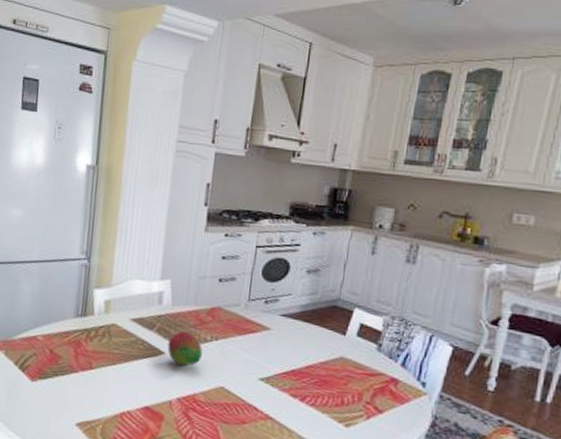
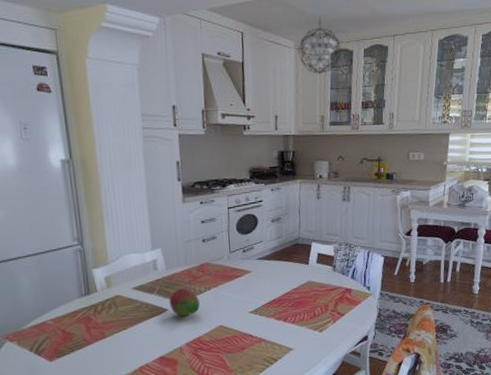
pendant light: none [377,28,436,100] -> present [298,15,342,74]

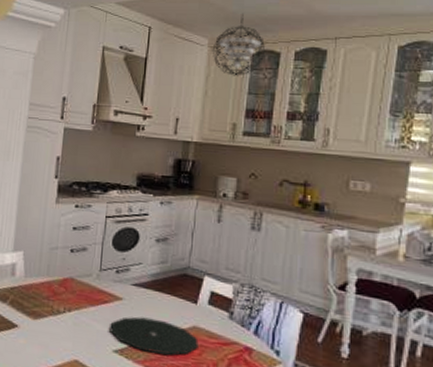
fruit: present [169,288,200,317] -> none [21,303,56,339]
plate: none [244,281,313,308] -> present [110,316,199,356]

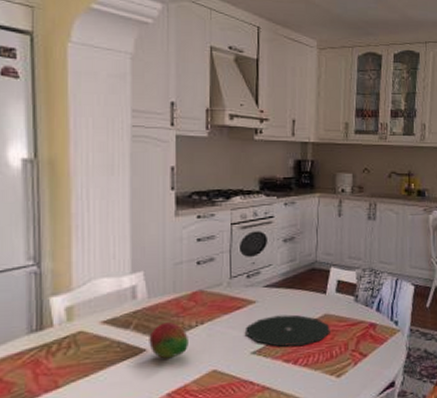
fruit: none [21,303,56,339] -> present [149,322,188,359]
pendant light: present [212,13,266,76] -> none [321,16,369,78]

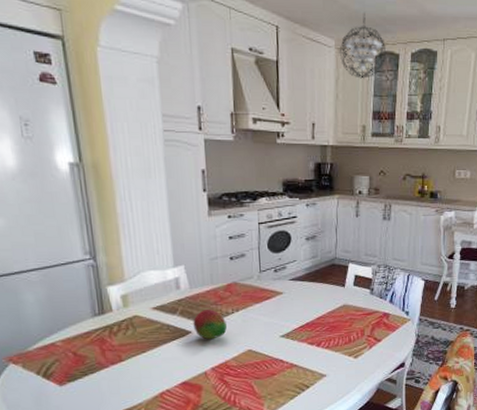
plate: present [246,314,330,347] -> none [275,304,349,332]
pendant light: none [321,16,369,78] -> present [339,12,387,79]

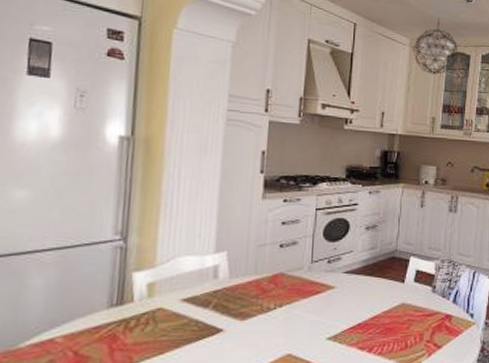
fruit: present [193,309,227,340] -> none [226,304,266,340]

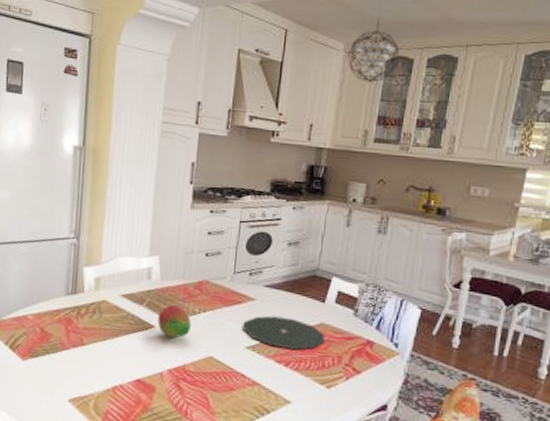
fruit: none [226,304,266,340] -> present [157,305,191,339]
plate: none [323,302,406,334] -> present [243,315,325,350]

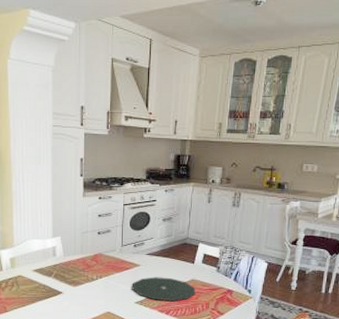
fruit: present [157,305,191,339] -> none [64,275,91,300]
pendant light: present [347,17,400,83] -> none [202,25,245,82]

